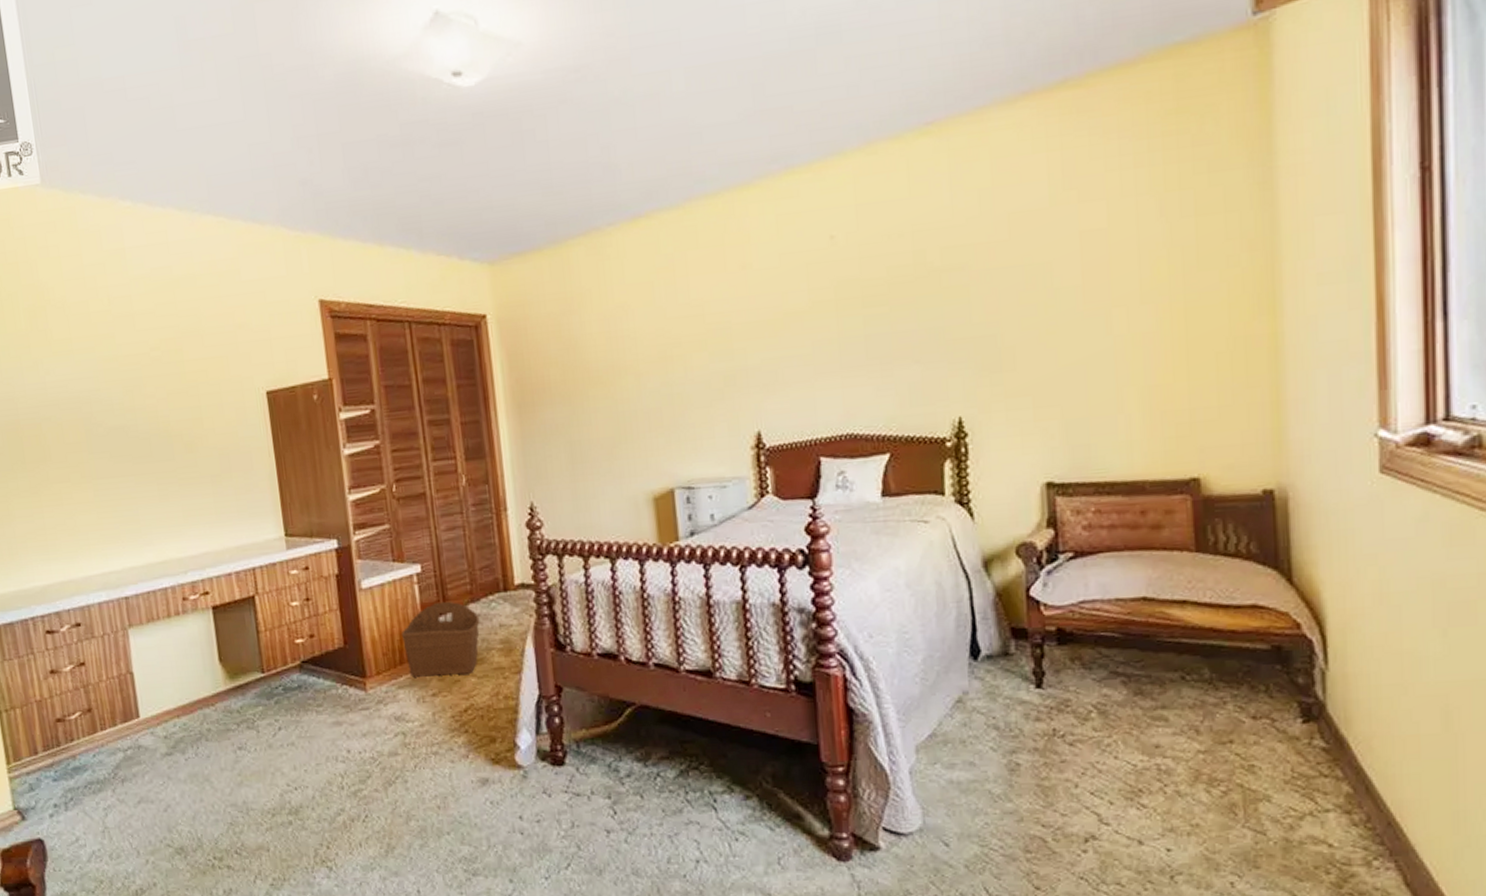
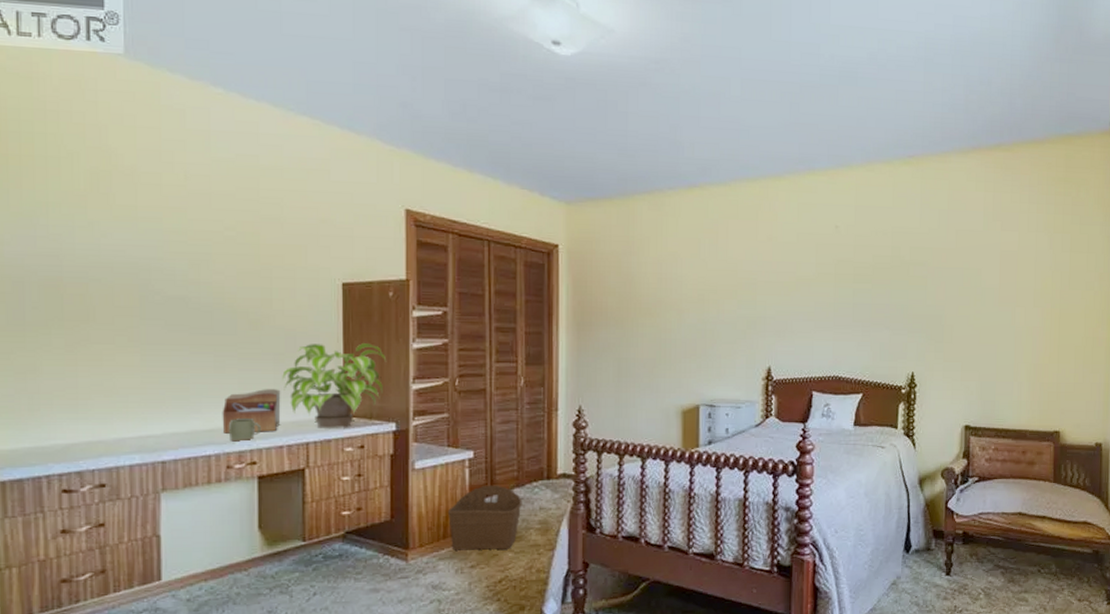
sewing box: none [171,513,226,564] -> present [222,389,281,434]
mug: none [179,545,210,572] -> present [228,417,262,442]
plant: none [221,454,320,552] -> present [282,343,387,429]

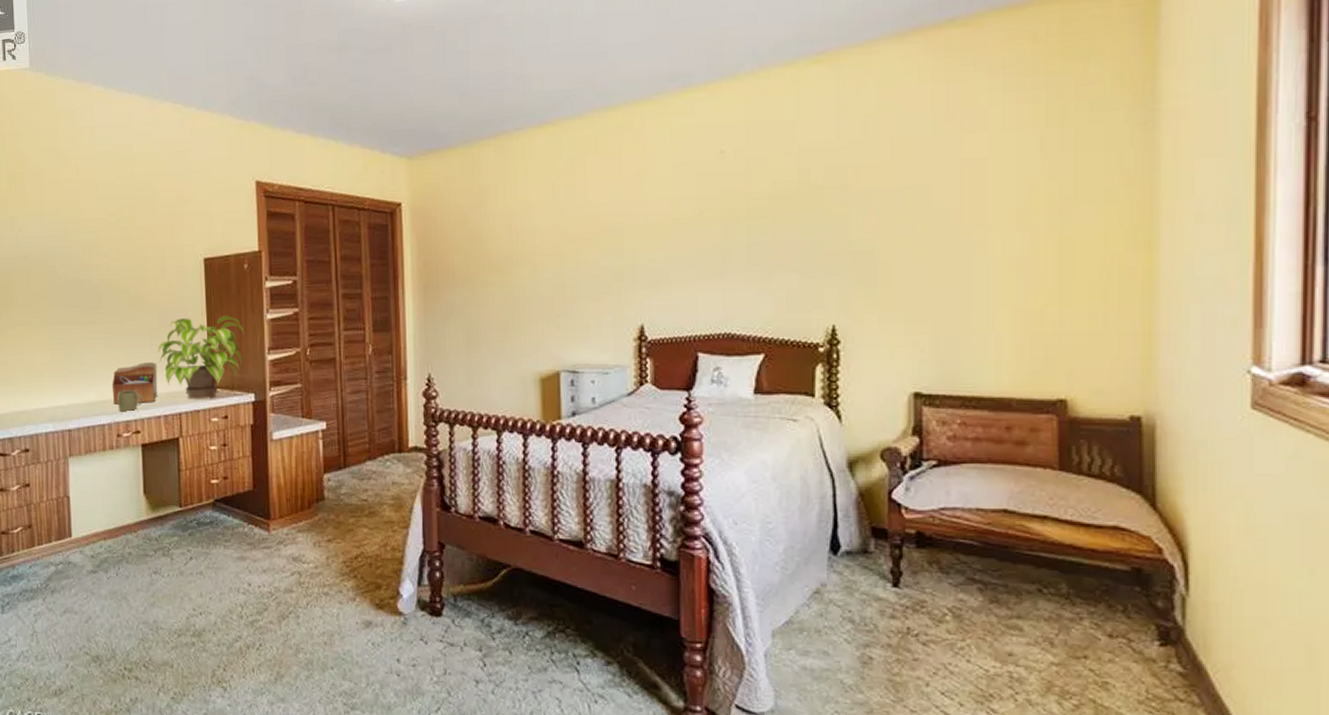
wicker basket: present [448,485,522,550] -> none [305,457,375,525]

